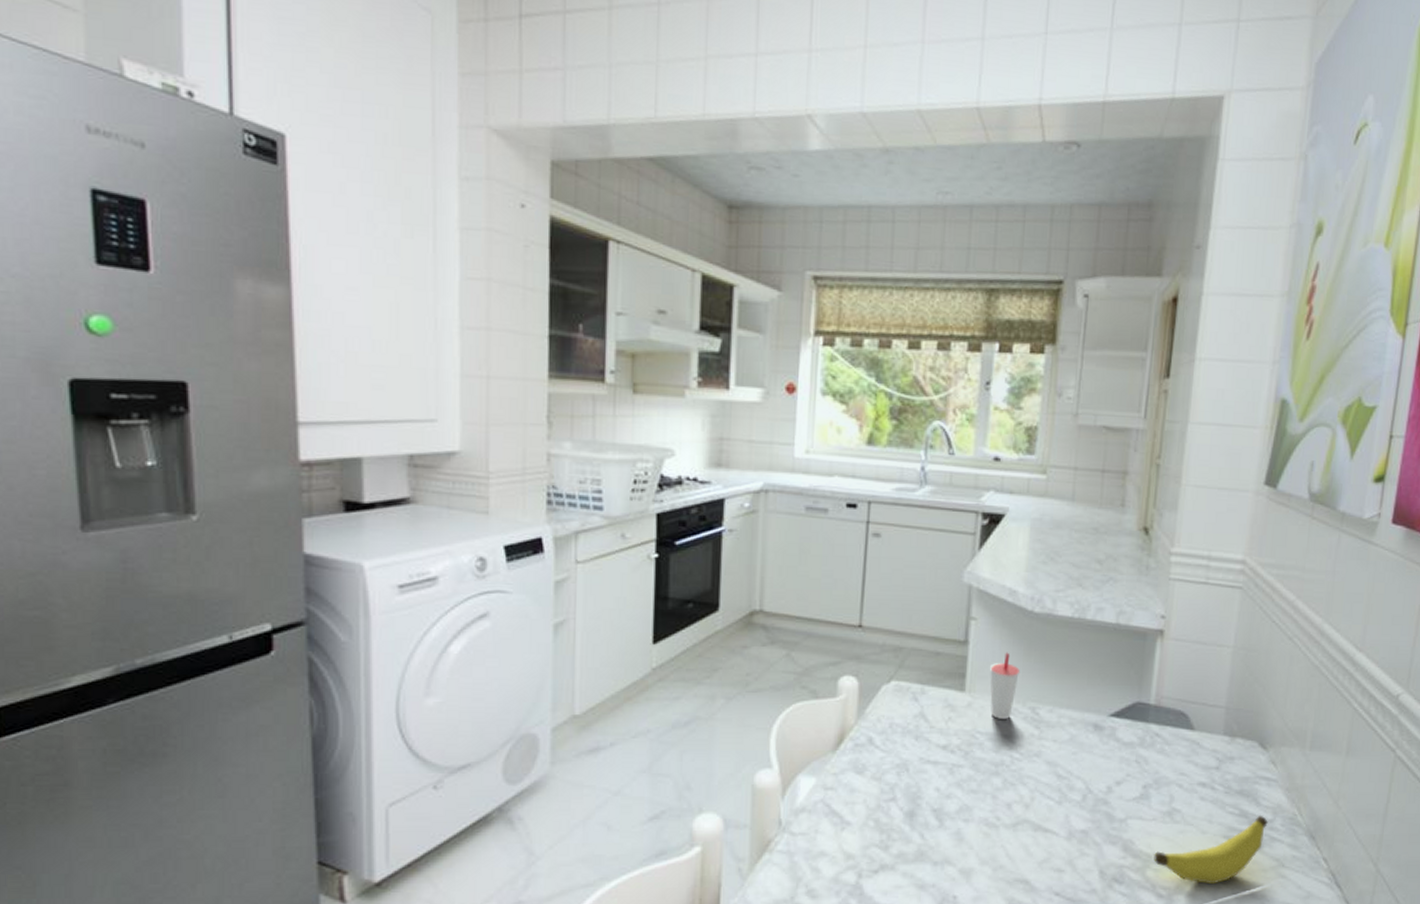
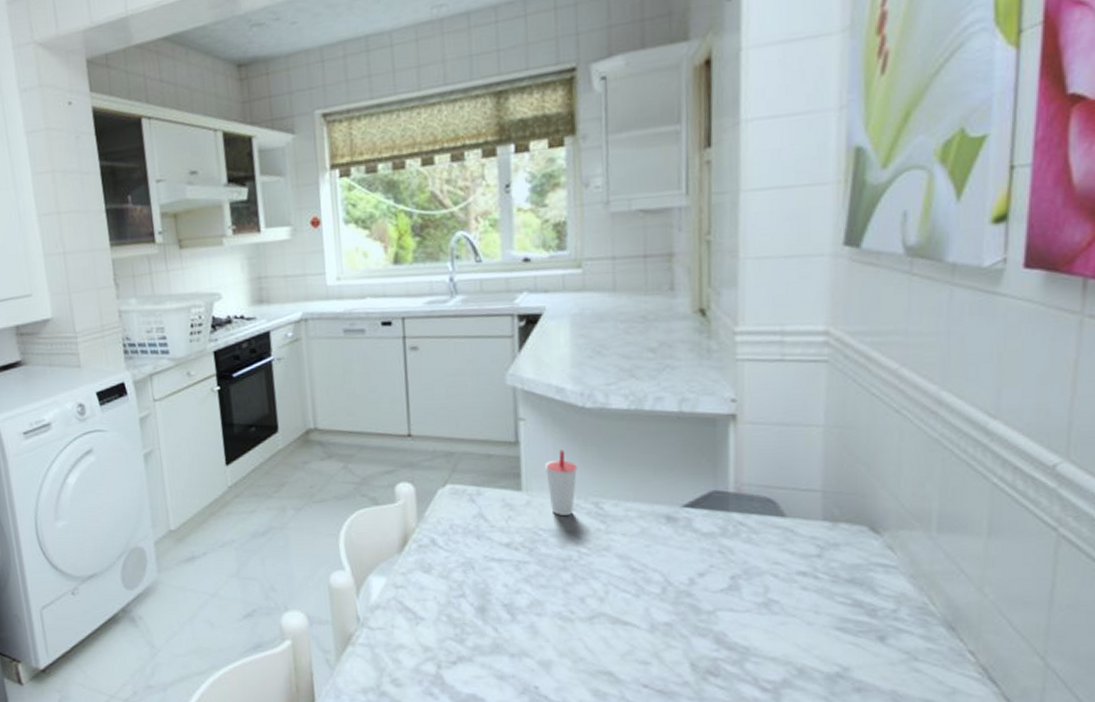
banana: present [1154,815,1268,885] -> none [752,604,891,679]

